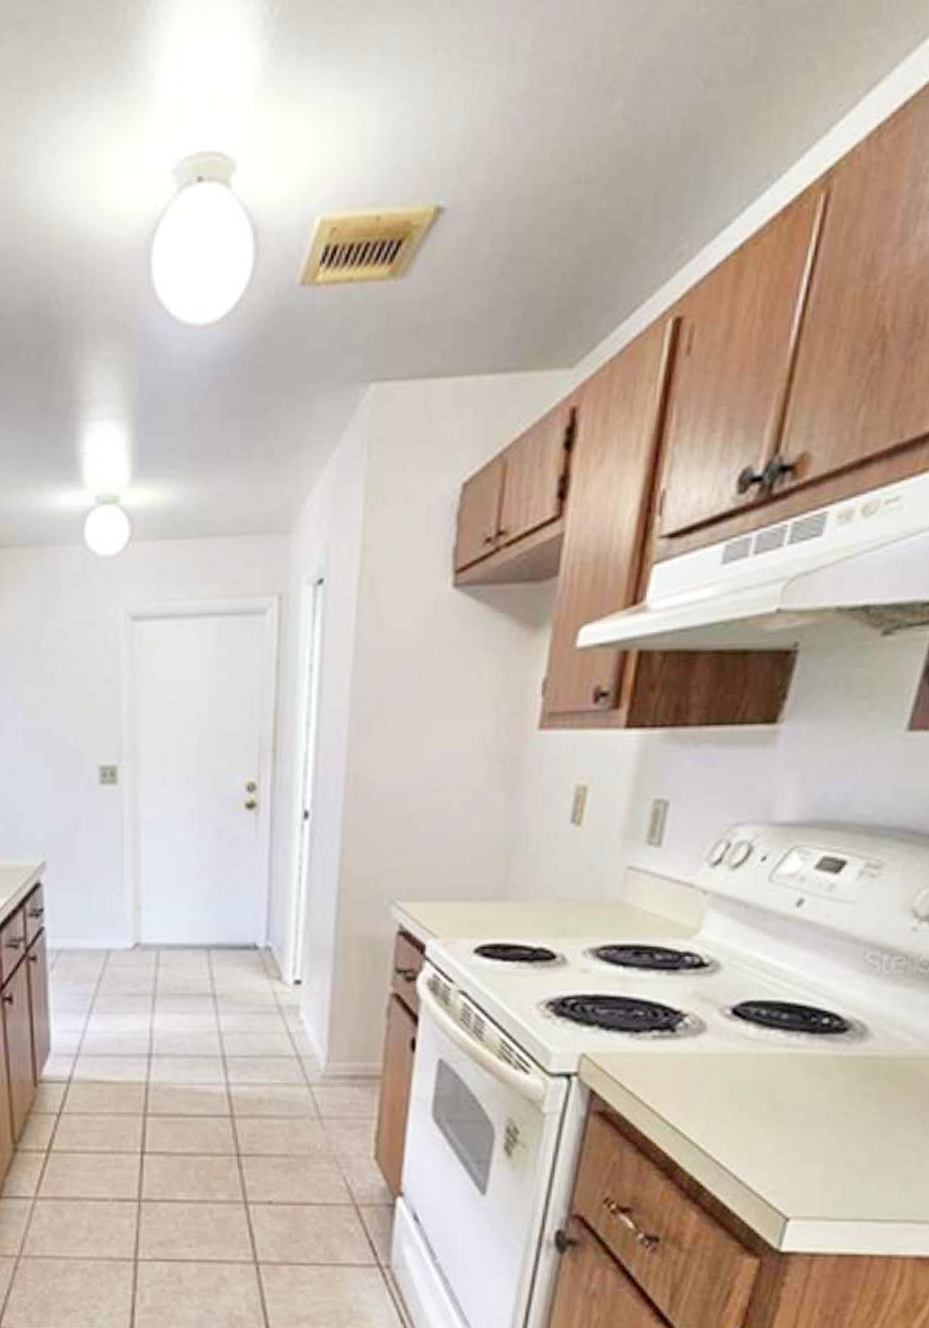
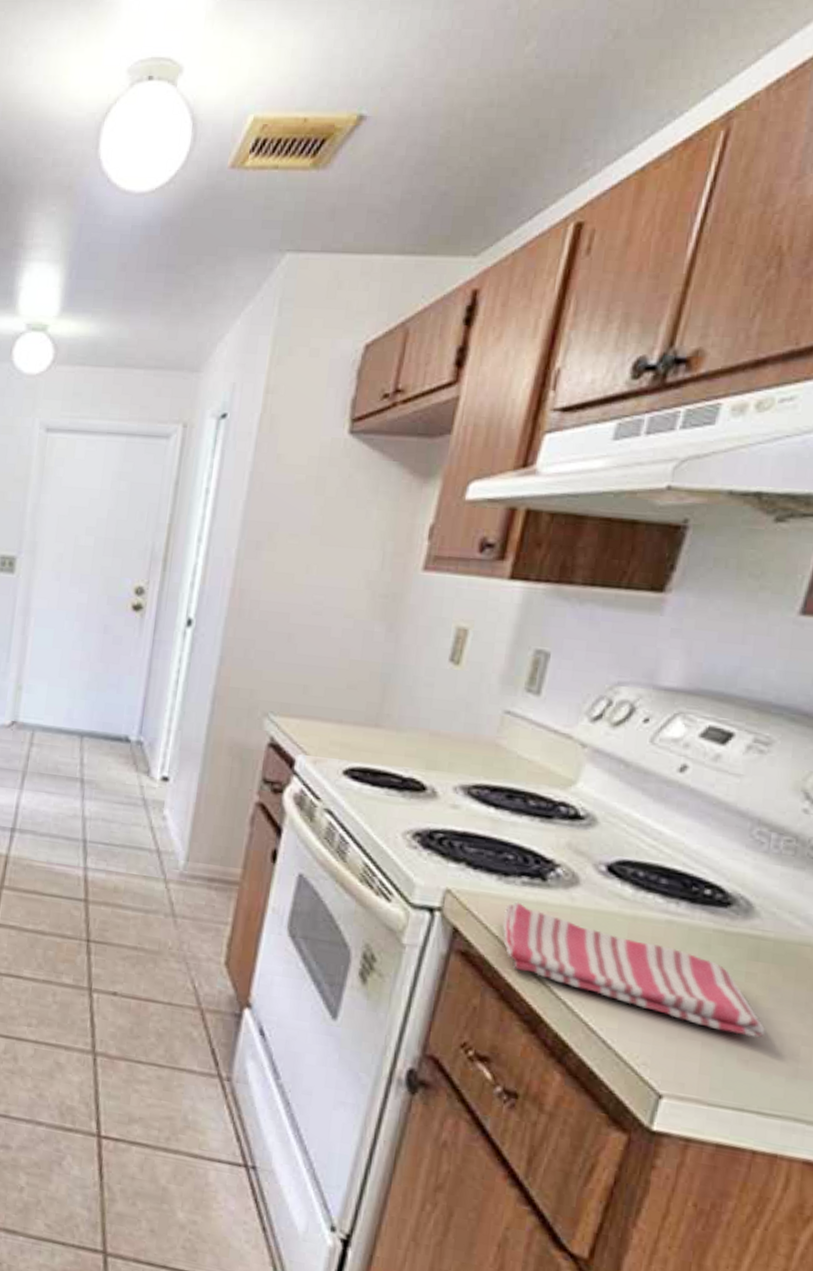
dish towel: none [636,1056,881,1152] -> present [502,901,766,1038]

